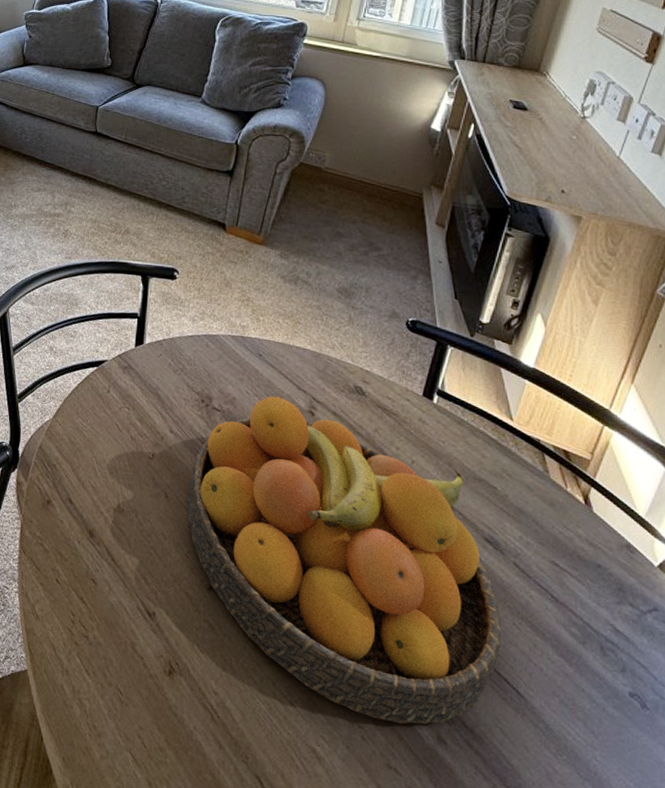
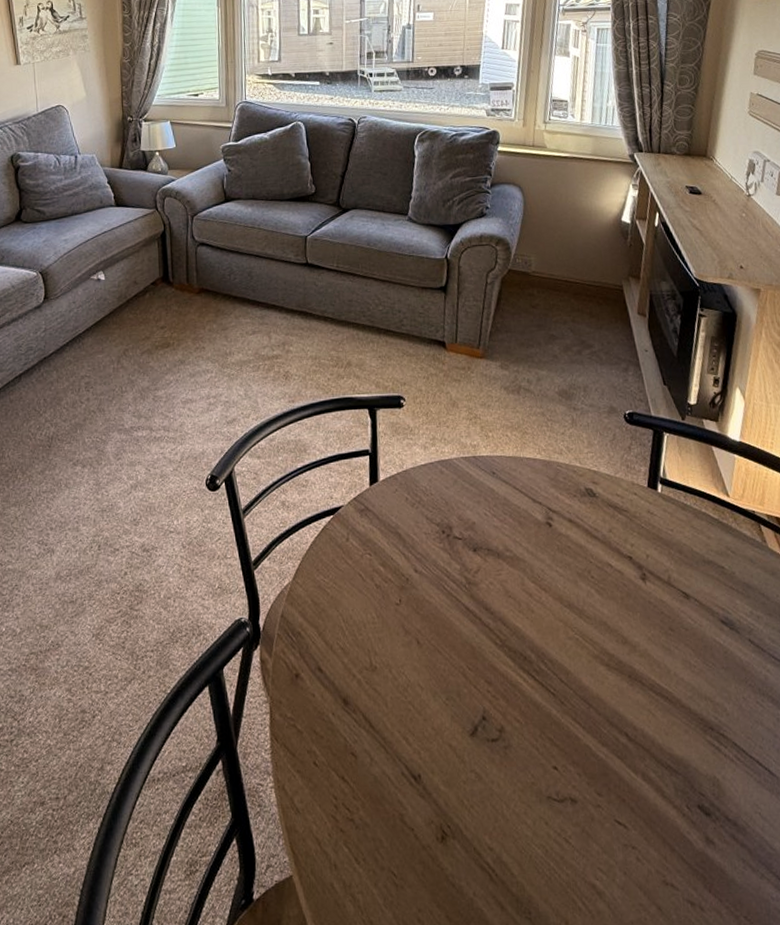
fruit bowl: present [187,396,502,725] -> none [439,513,749,835]

